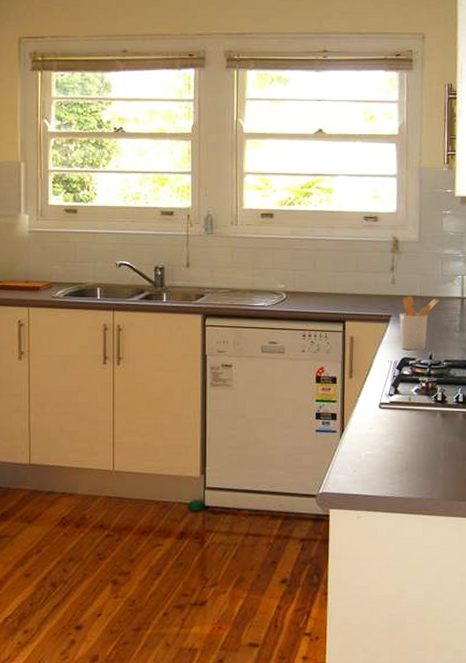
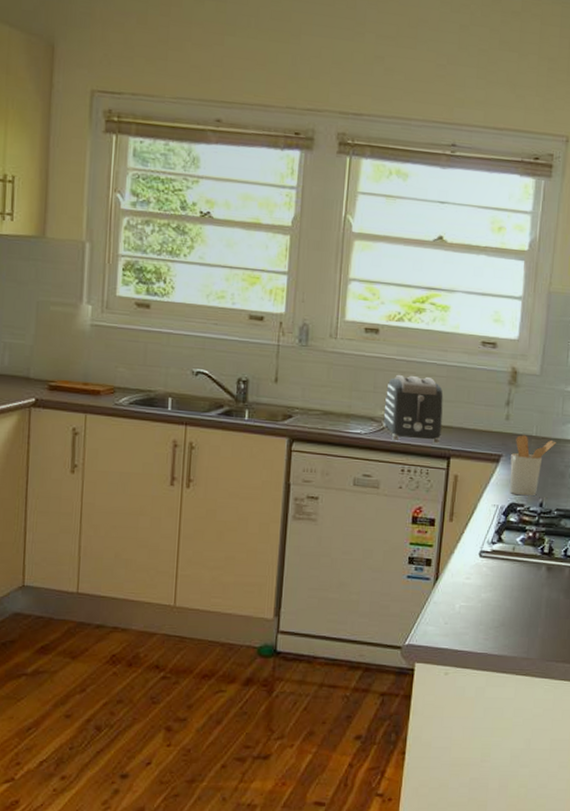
toaster: none [283,251,335,310] -> present [383,374,444,444]

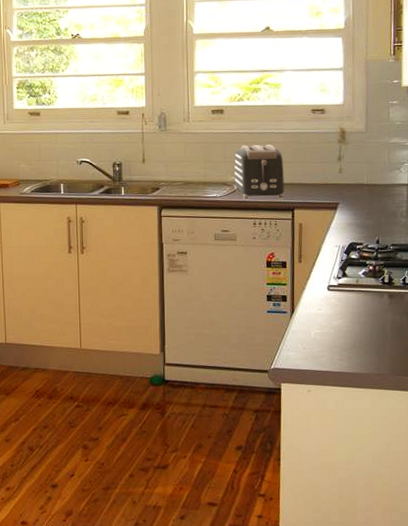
utensil holder: present [509,435,556,496] -> none [347,184,386,236]

